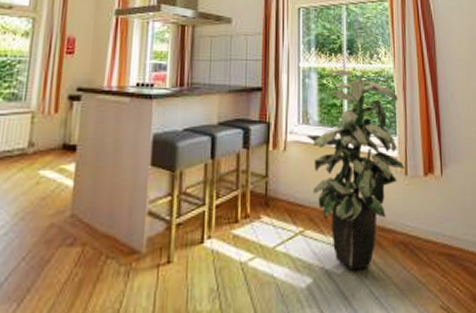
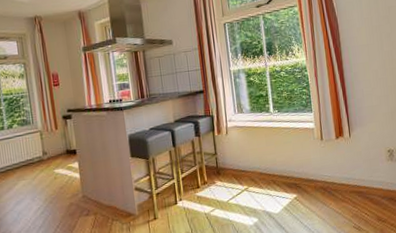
indoor plant: present [306,69,405,270] -> none [242,67,320,210]

